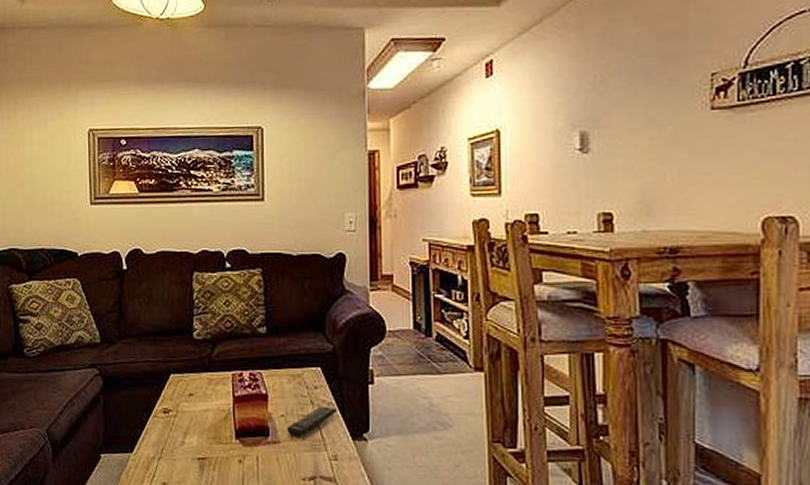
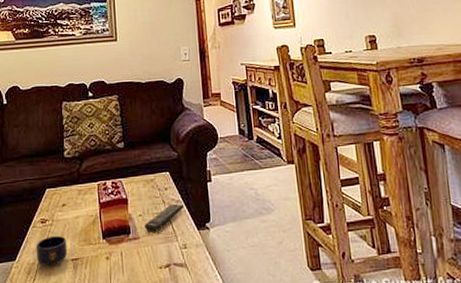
mug: none [156,429,193,464] -> present [36,235,68,267]

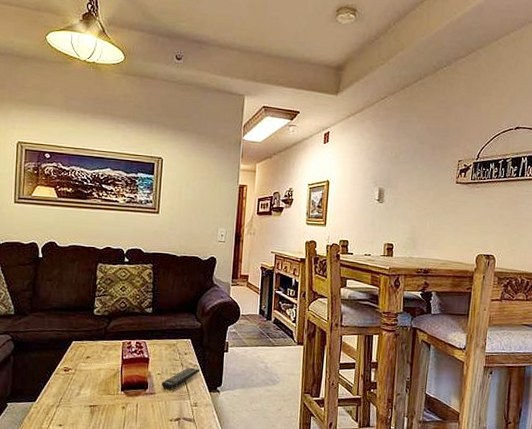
mug: present [36,235,68,267] -> none [56,383,87,410]

